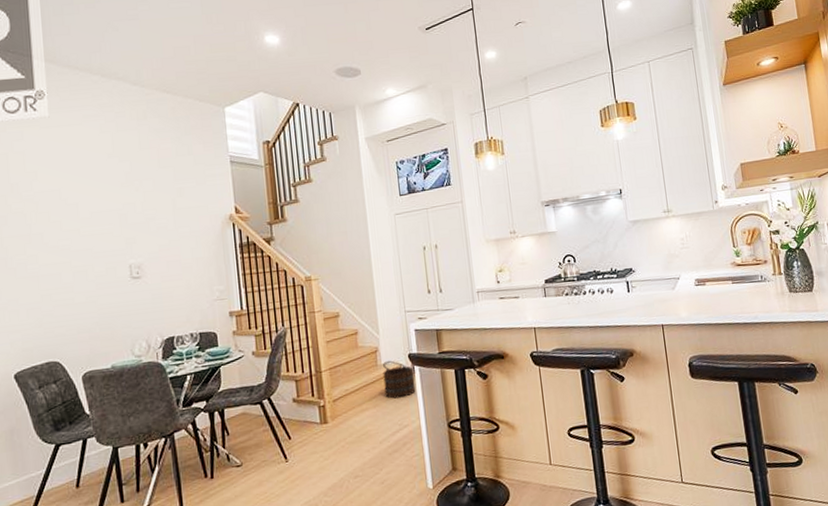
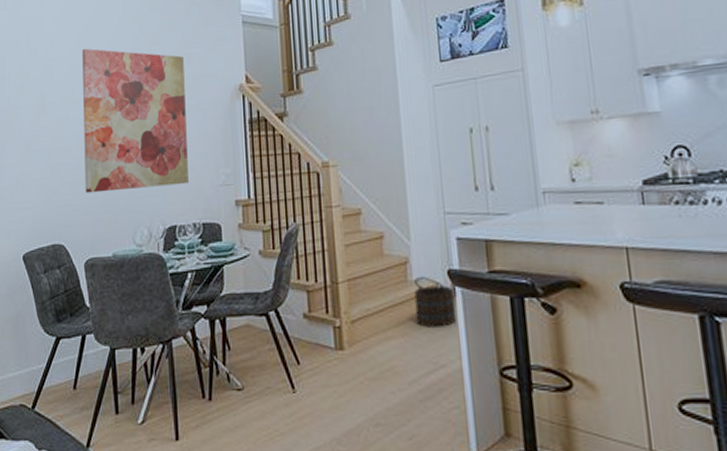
wall art: none [70,182,185,314] -> present [82,48,189,194]

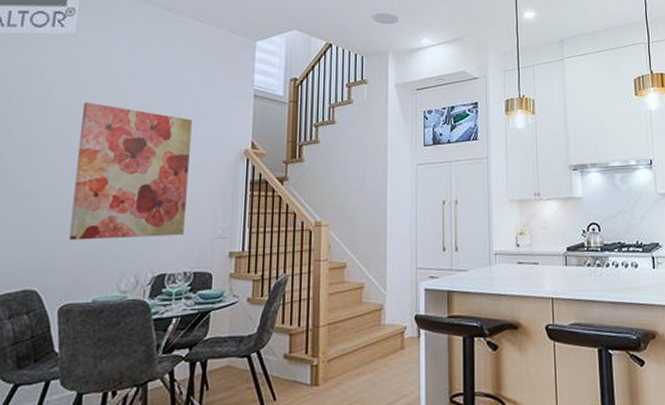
bucket: present [413,276,457,328] -> none [385,320,419,364]

